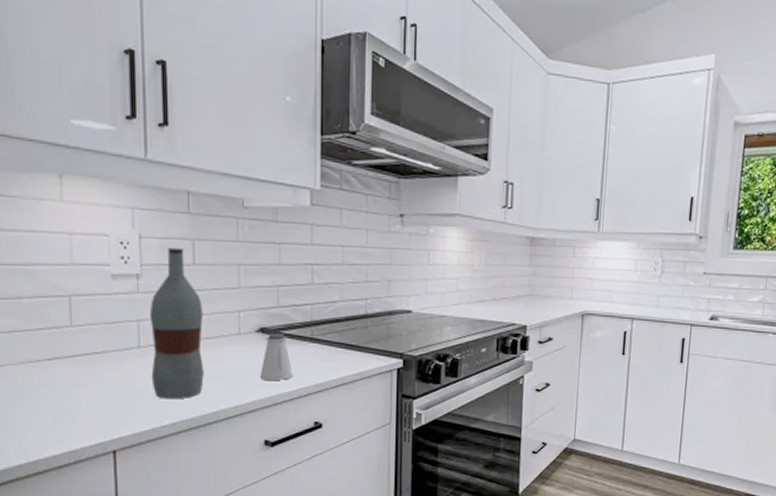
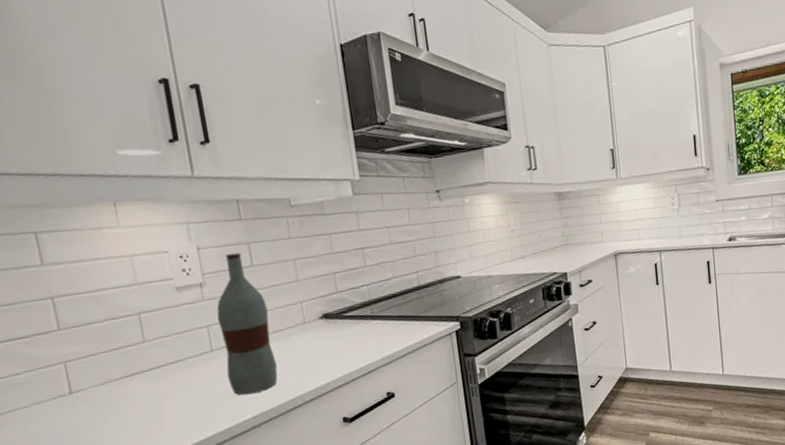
saltshaker: present [259,333,292,380] -> none [329,316,360,362]

